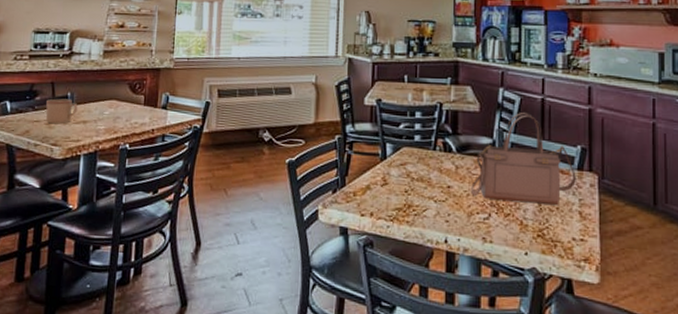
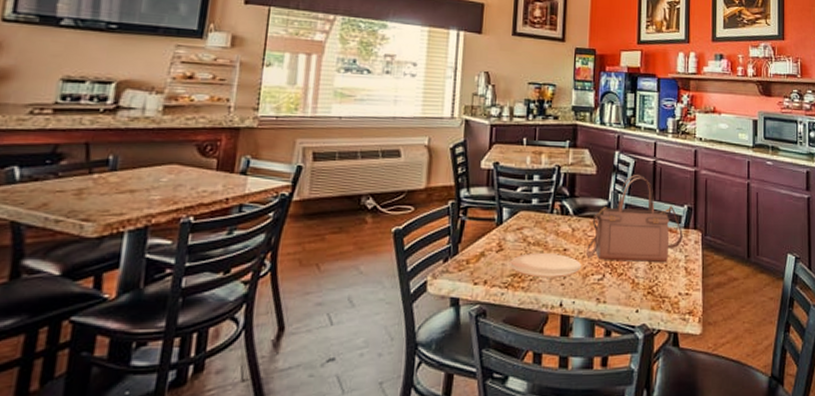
mug: present [46,98,78,124] -> none [74,163,124,195]
plate: none [393,188,467,215] -> present [509,252,582,278]

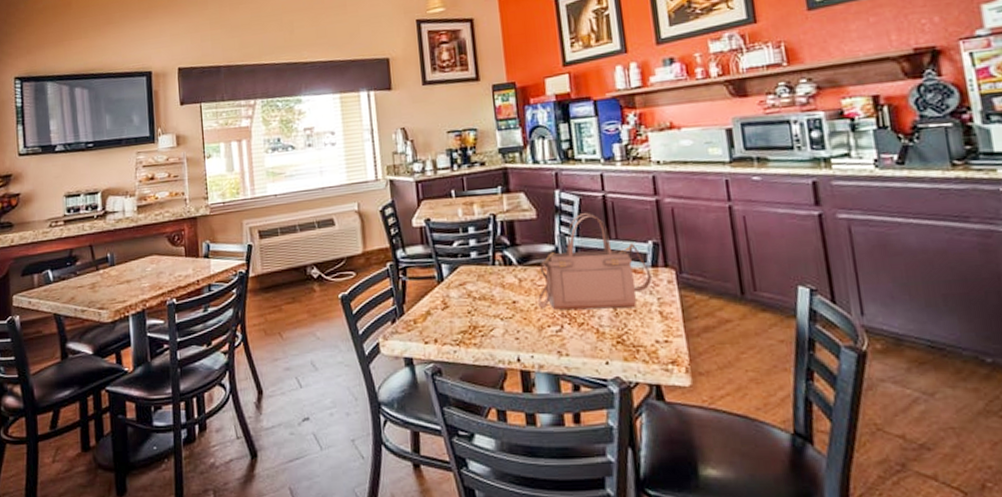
plate: present [509,252,582,278] -> none [456,306,536,334]

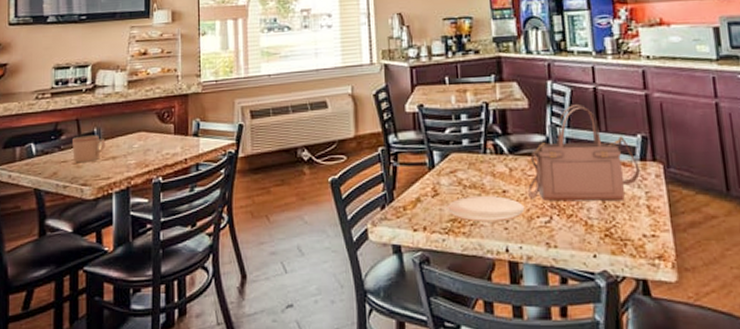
mug: none [87,260,120,288] -> present [73,135,106,163]
plate: none [456,306,536,334] -> present [446,195,525,223]

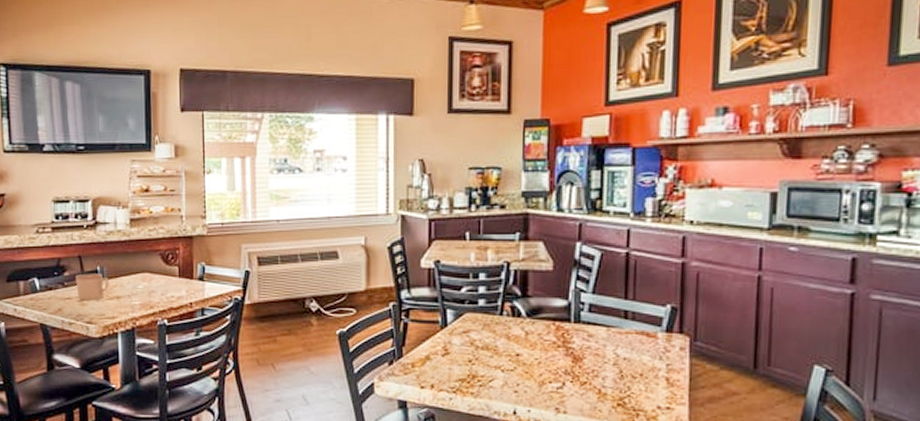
plate: present [446,195,525,223] -> none [456,357,538,385]
handbag: present [528,103,640,201] -> none [543,268,664,371]

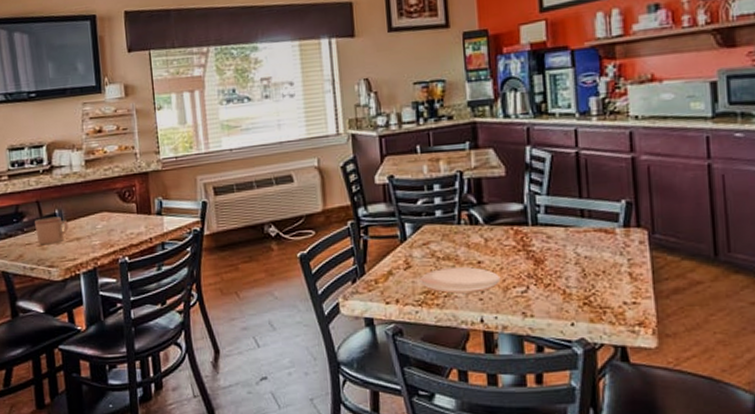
plate: none [456,357,538,385] -> present [419,266,501,294]

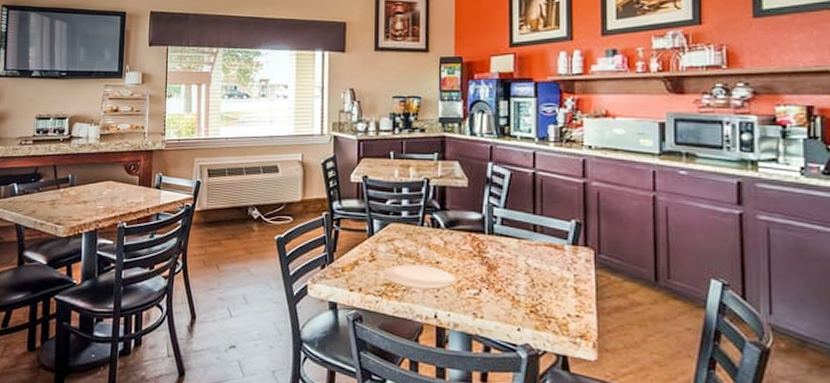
mug: present [35,216,69,245] -> none [49,180,78,205]

